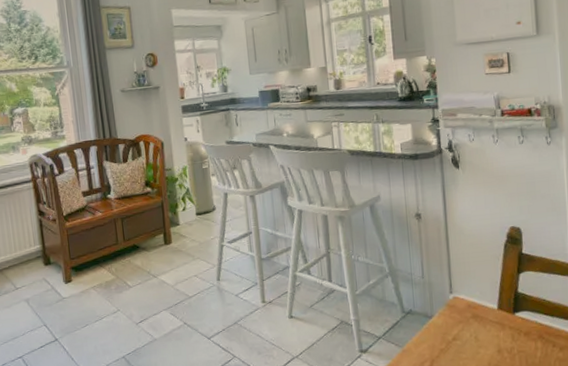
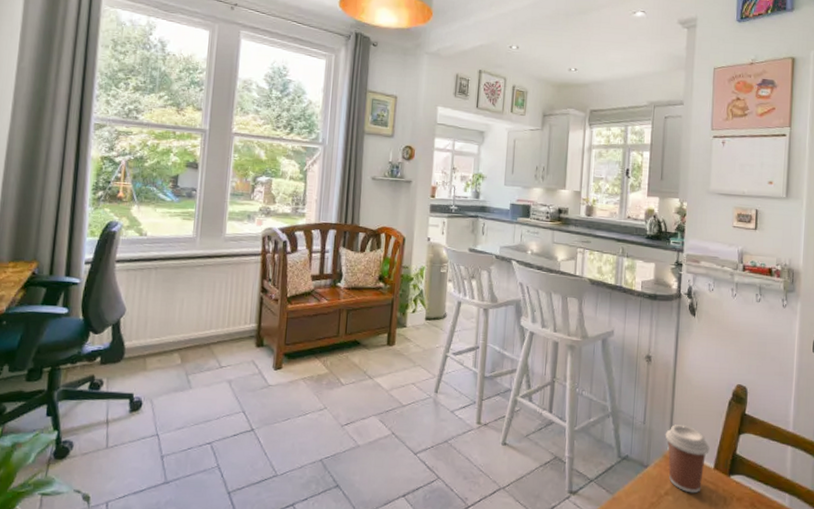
coffee cup: none [445,273,491,335] -> present [665,425,710,494]

